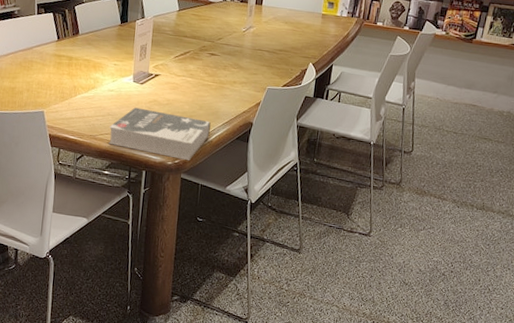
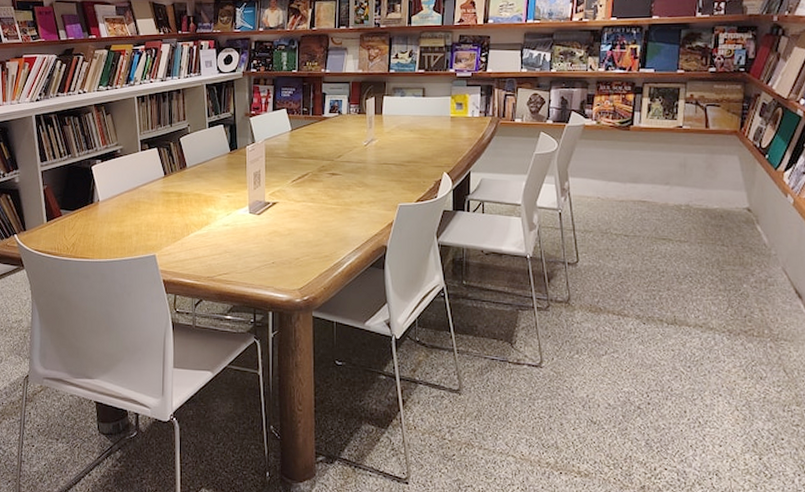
book: present [109,107,211,161] -> none [228,241,339,296]

